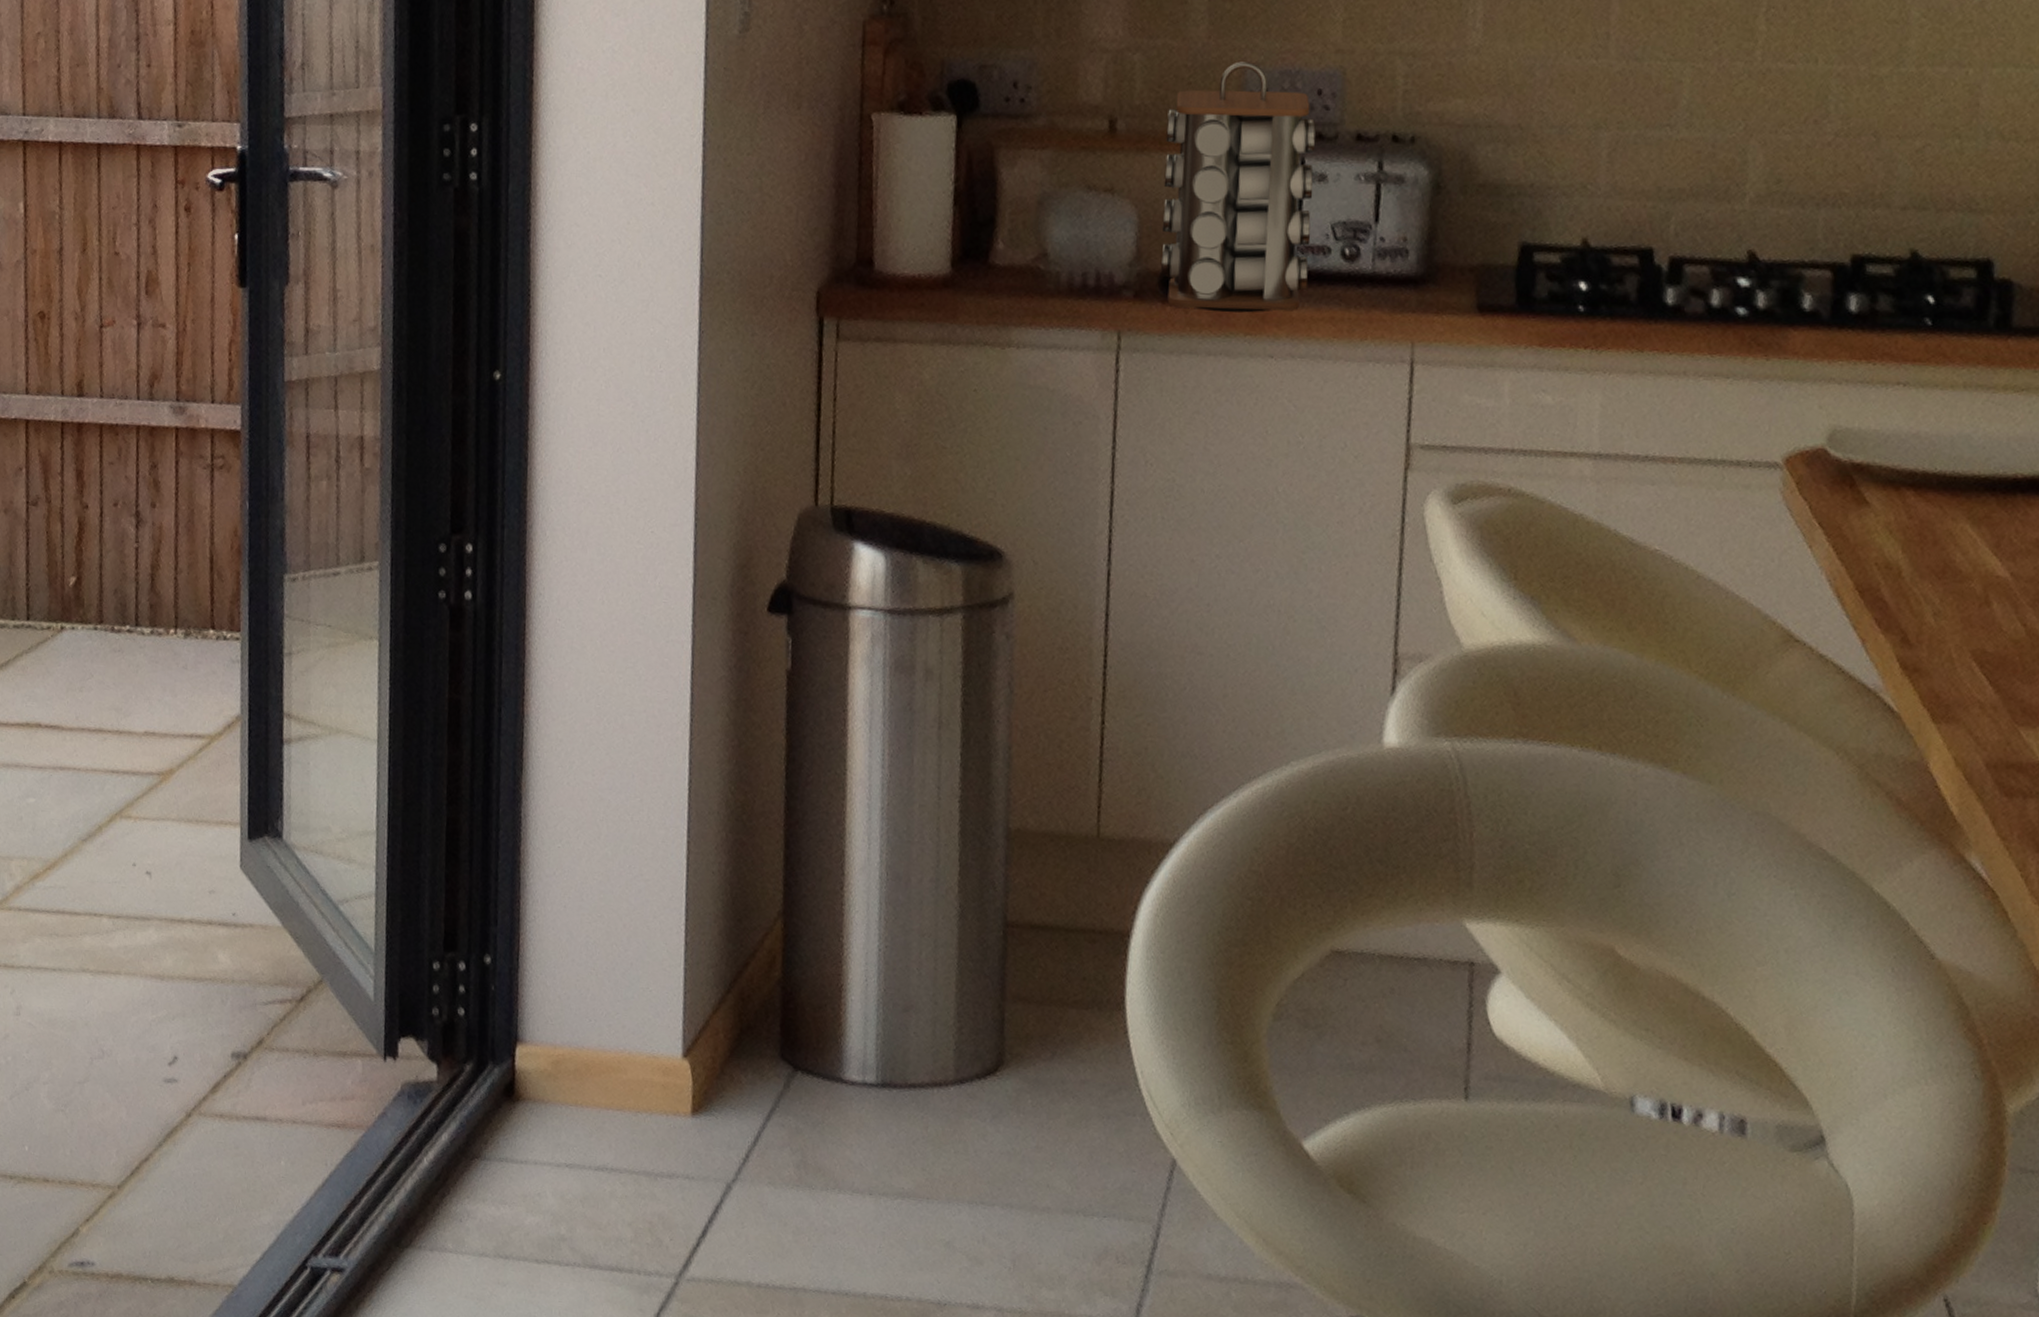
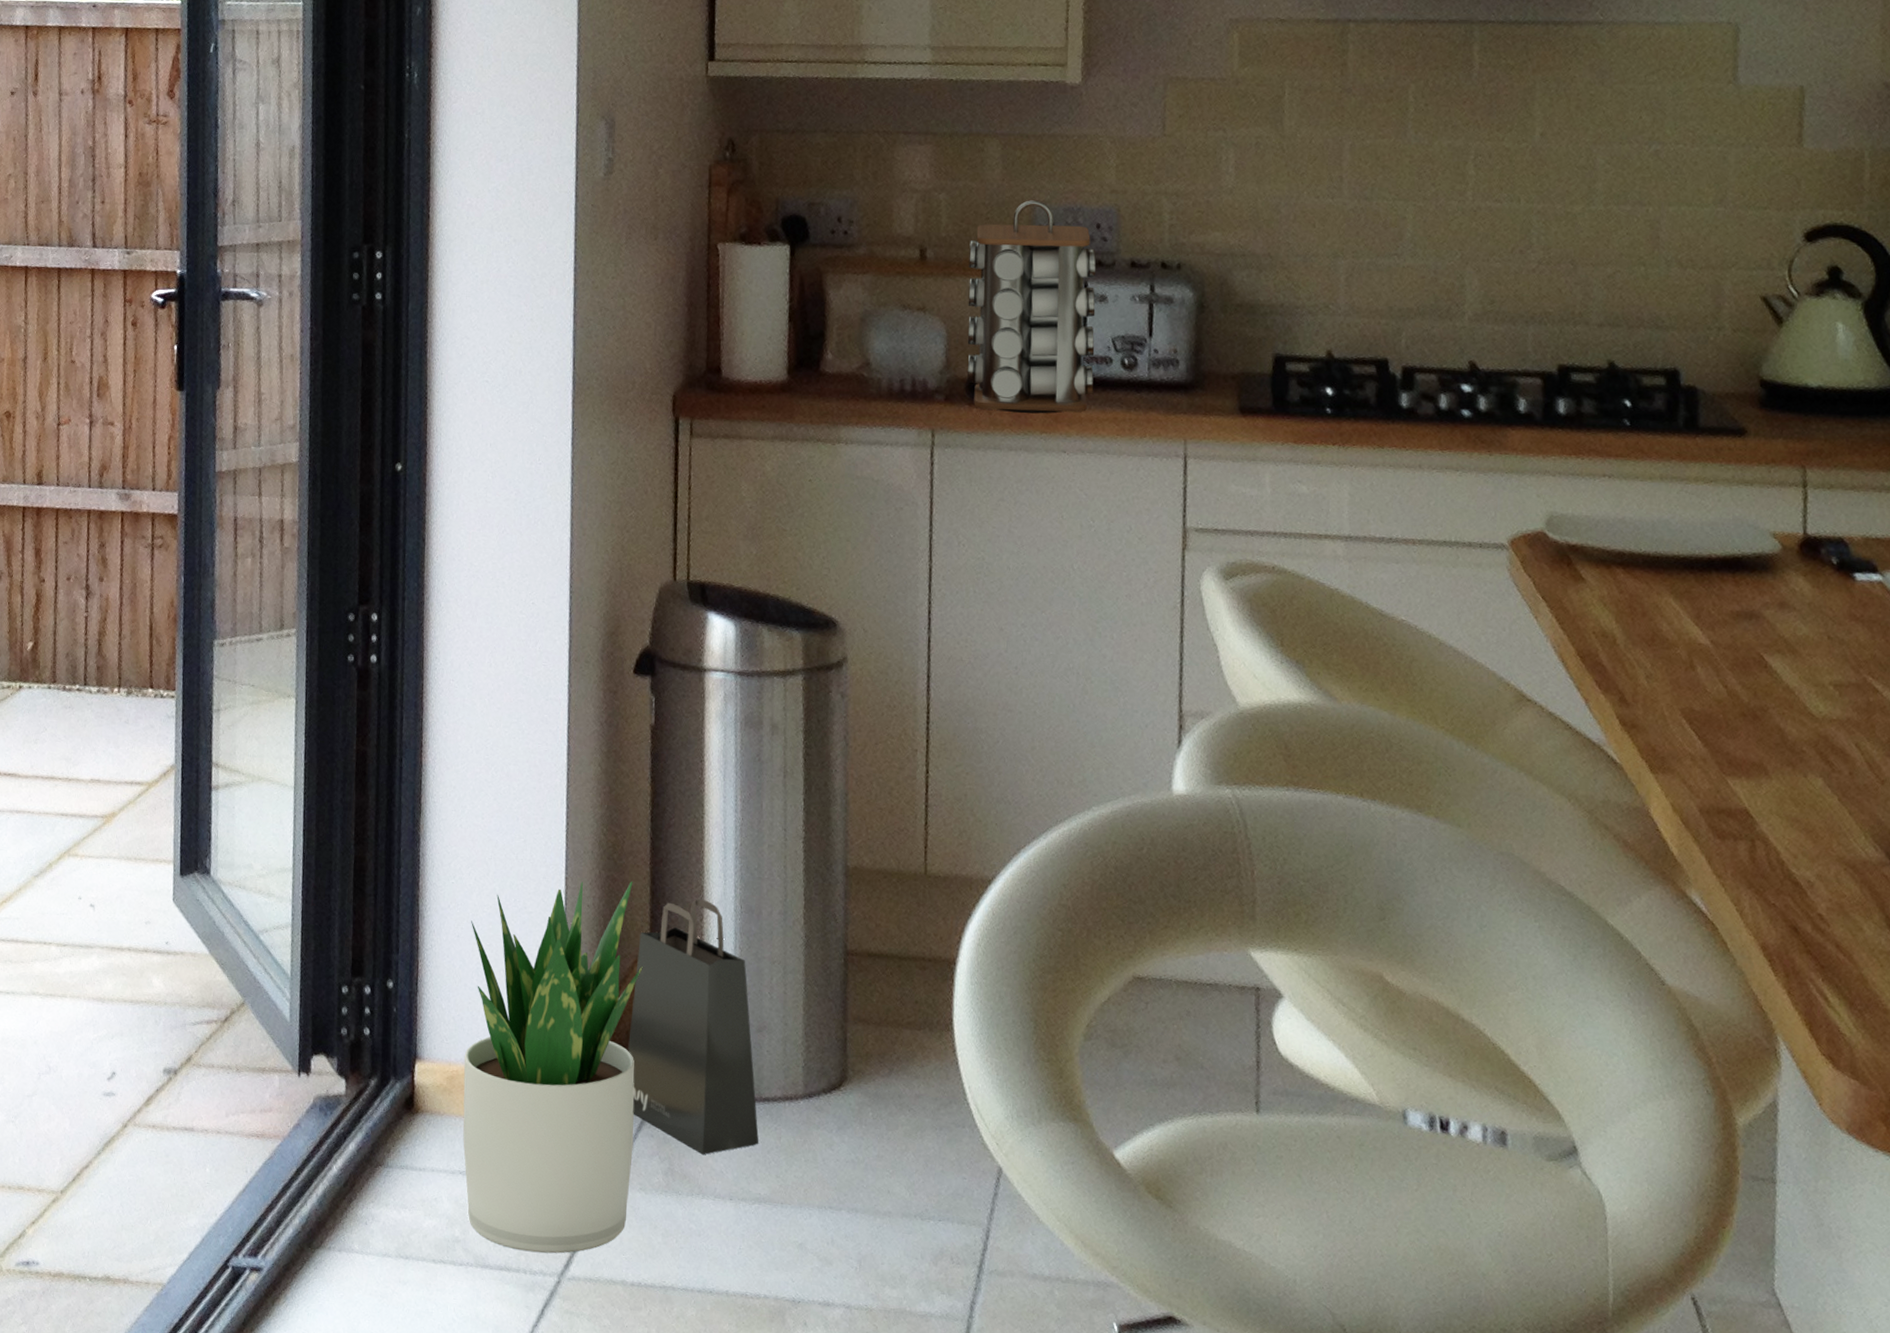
planter: none [569,845,775,1253] -> present [463,881,643,1254]
shopping bag: none [756,864,904,1146] -> present [628,898,759,1154]

